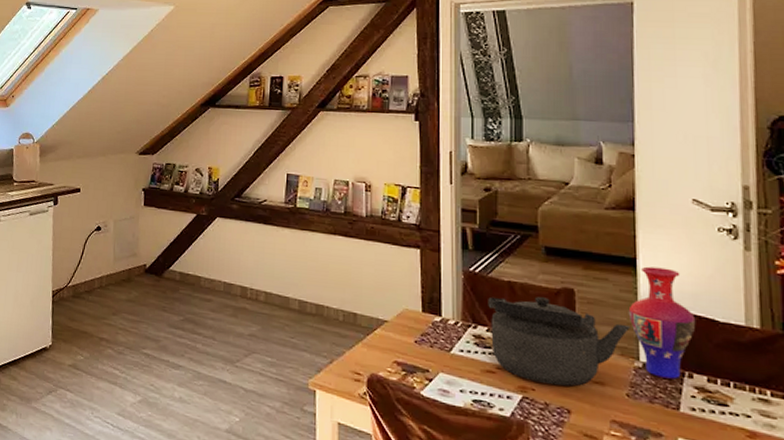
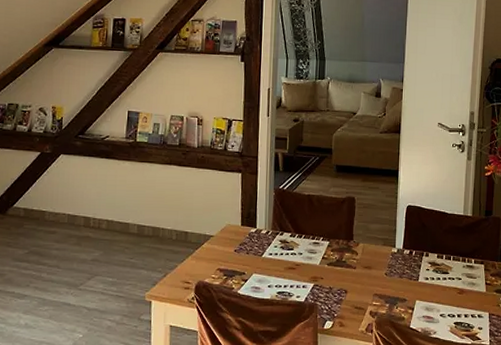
kettle: present [488,297,630,387] -> none [292,206,391,273]
vase: present [628,266,696,380] -> none [390,176,434,259]

